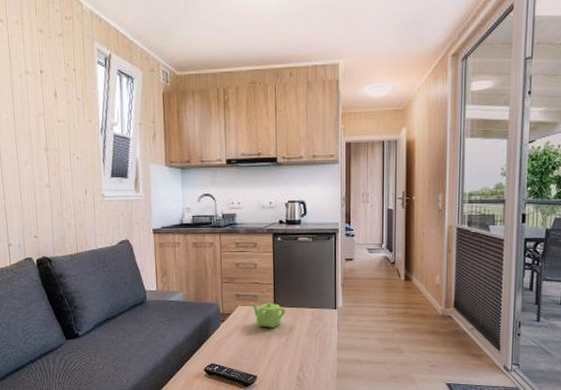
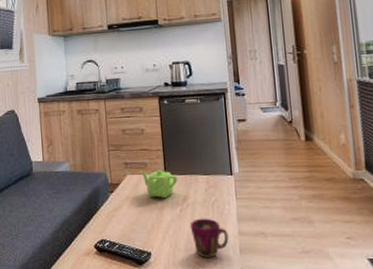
cup: none [294,346,328,381] -> present [190,218,229,258]

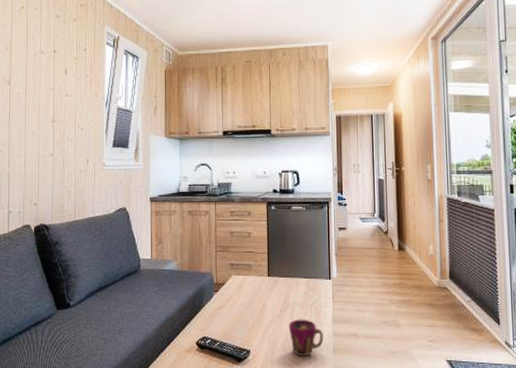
teapot: present [139,170,178,199] -> none [244,272,280,300]

